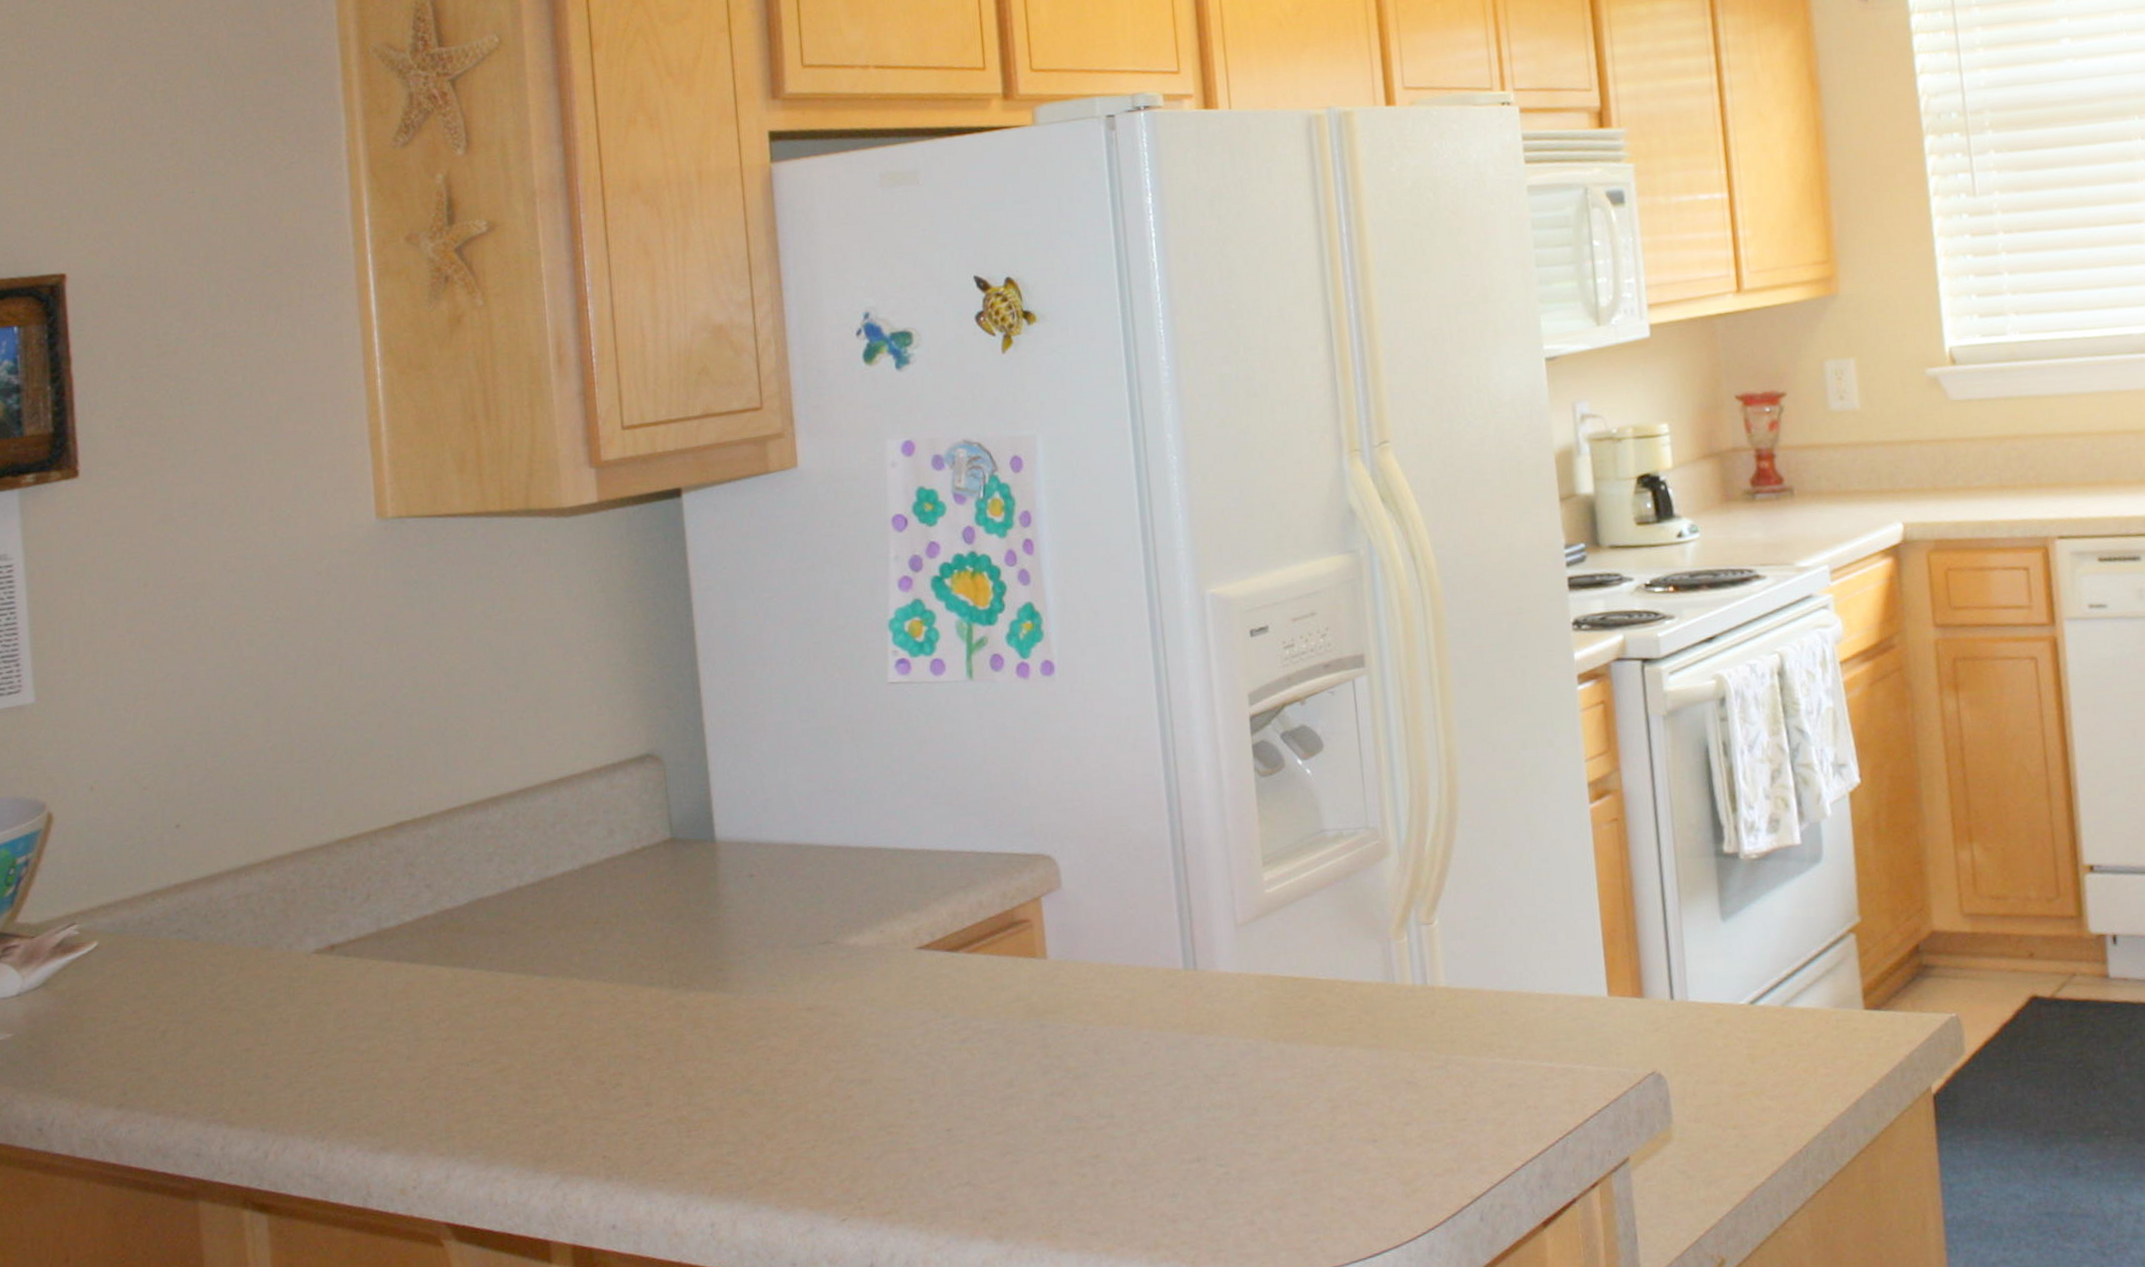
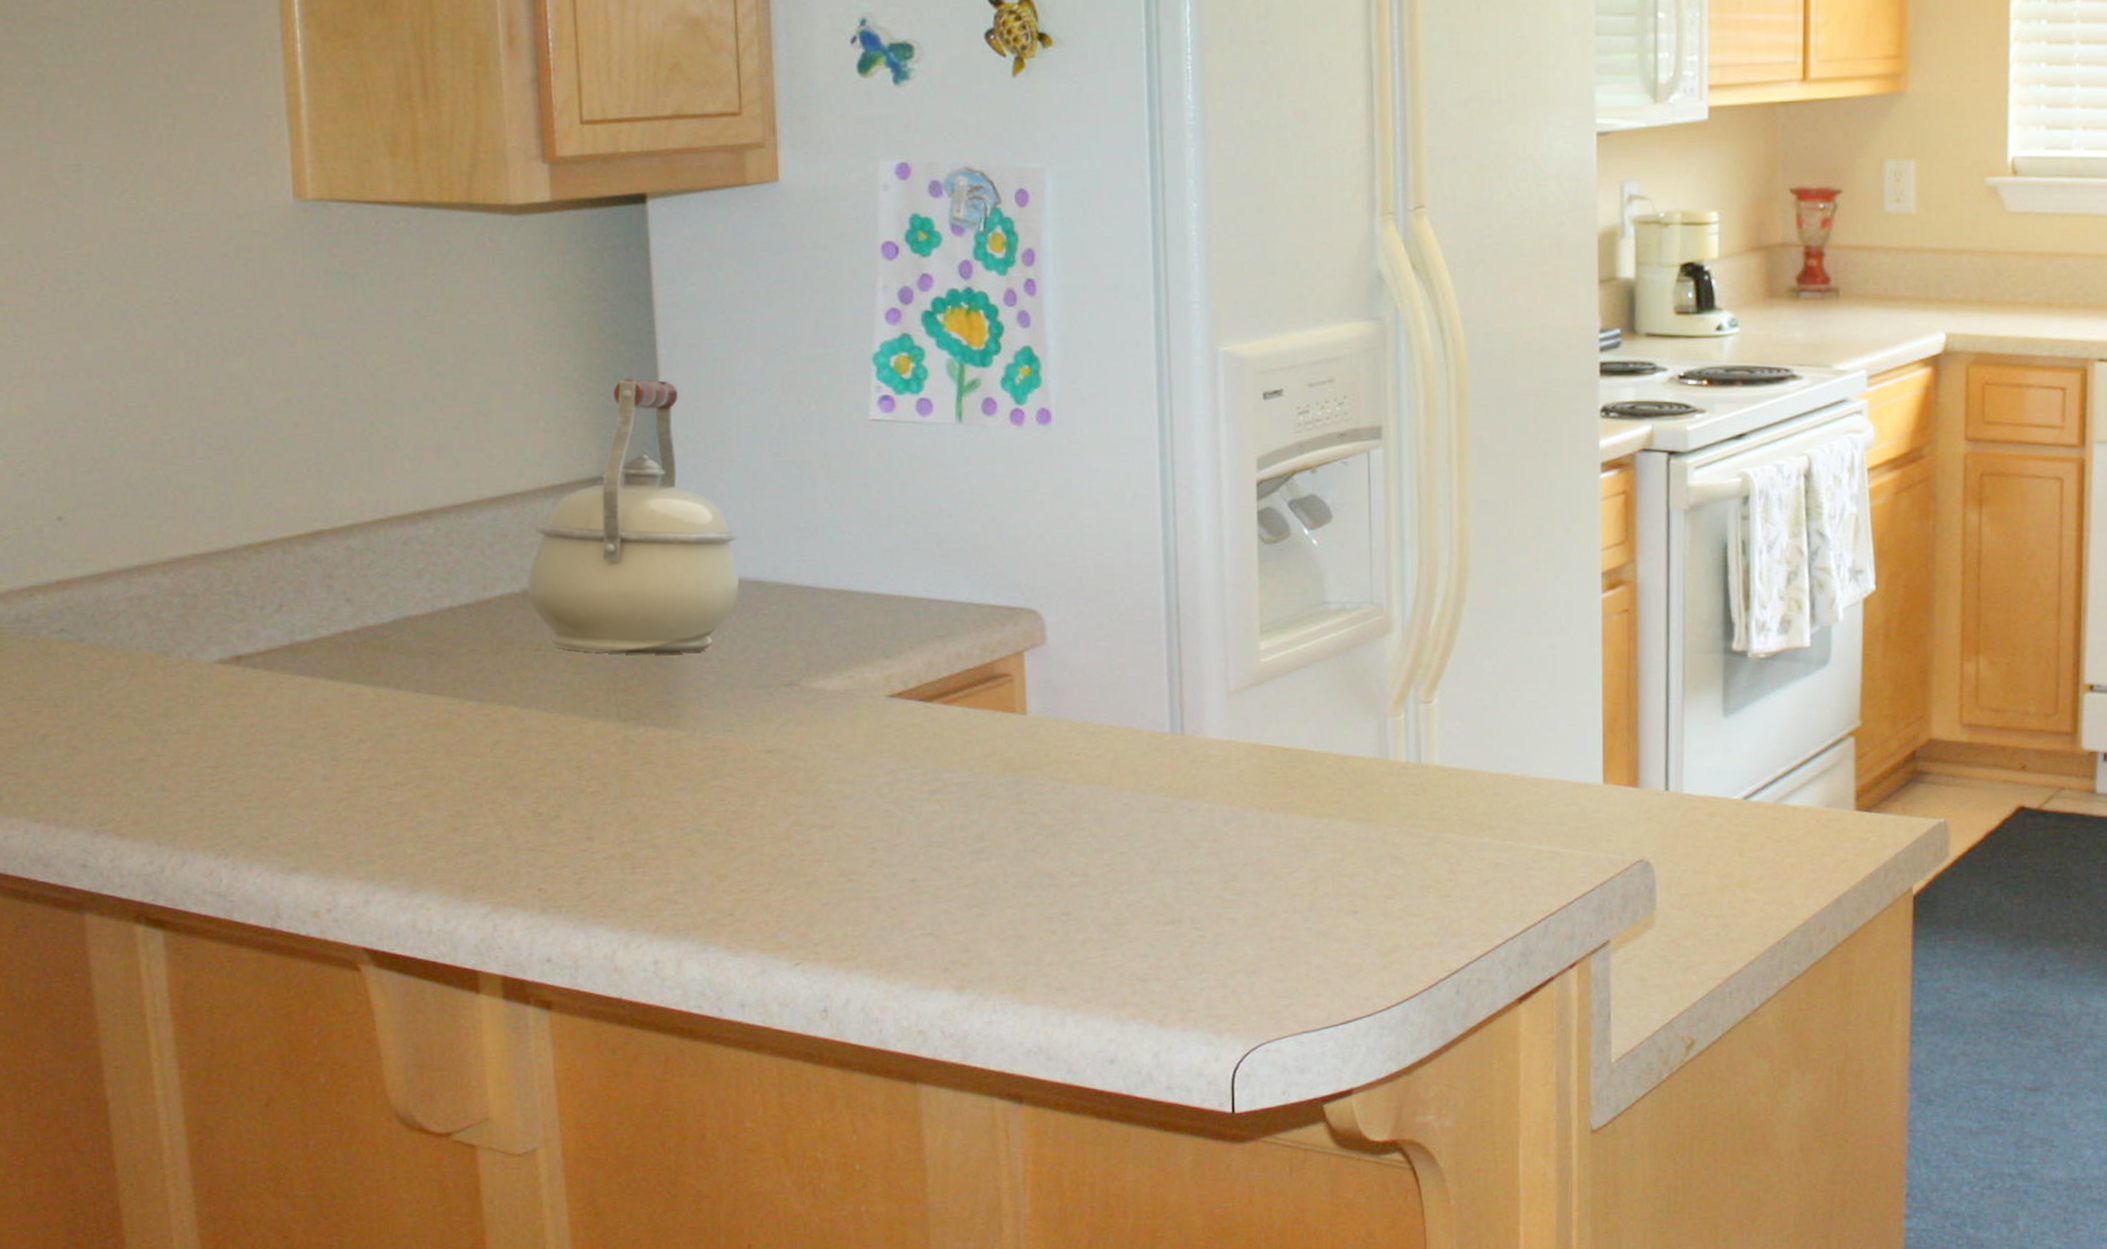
kettle: none [585,659,777,922] -> present [527,378,739,655]

